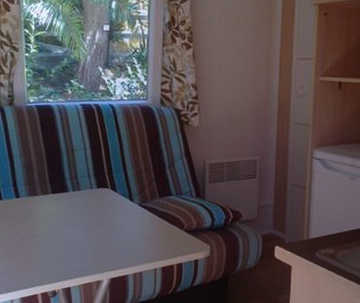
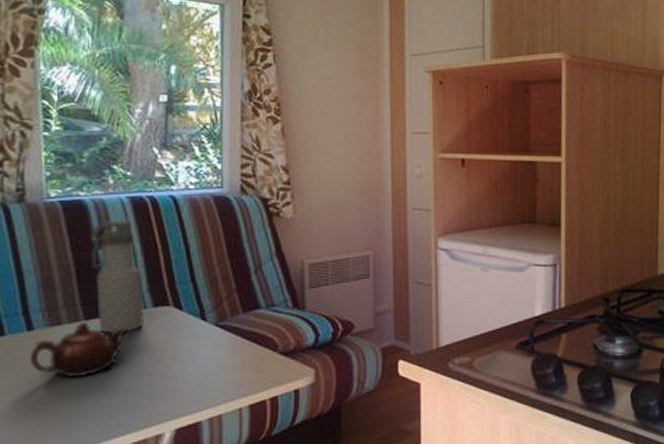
teapot: none [17,194,79,234] -> present [29,321,127,379]
water bottle: none [56,121,90,205] -> present [91,219,144,334]

